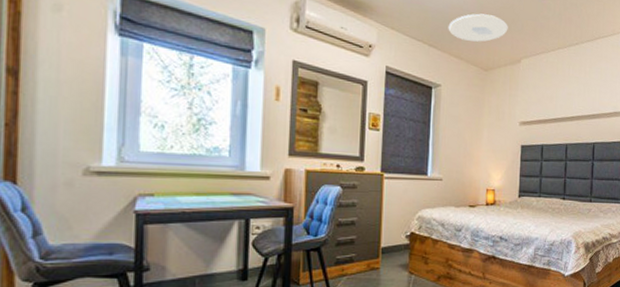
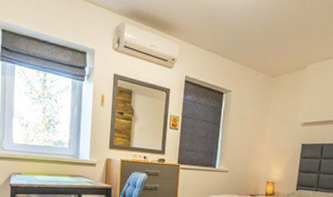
ceiling light: present [448,13,508,42] -> none [240,25,297,51]

